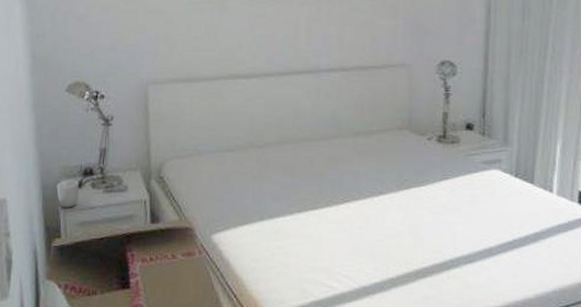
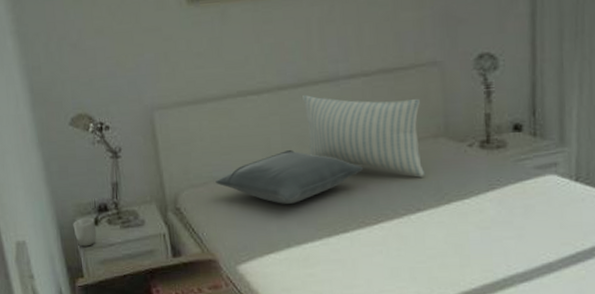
pillow: none [200,131,335,180] -> present [215,150,363,204]
pillow: none [287,83,389,164] -> present [303,95,425,178]

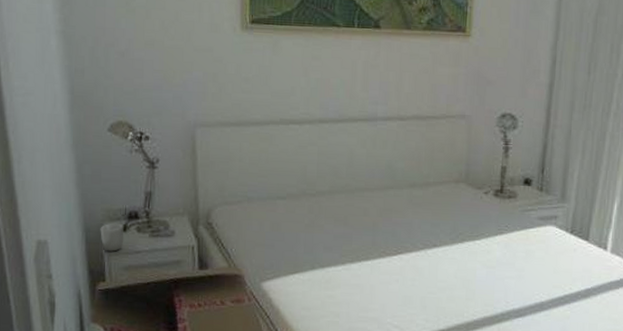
pillow: present [215,150,363,204] -> none [250,179,389,229]
pillow: present [303,95,425,178] -> none [341,131,447,217]

